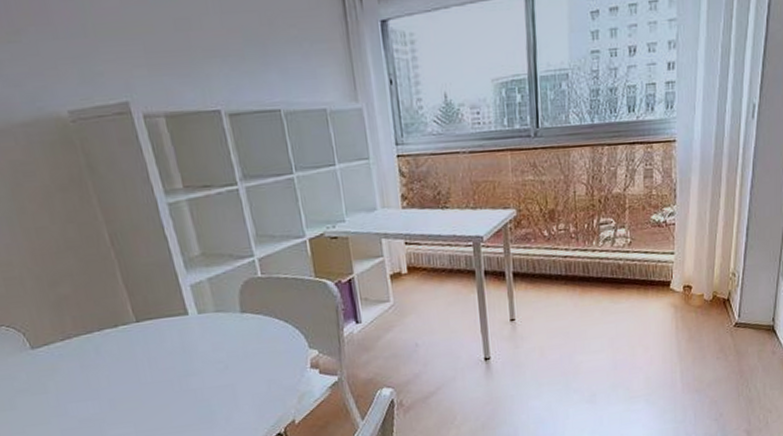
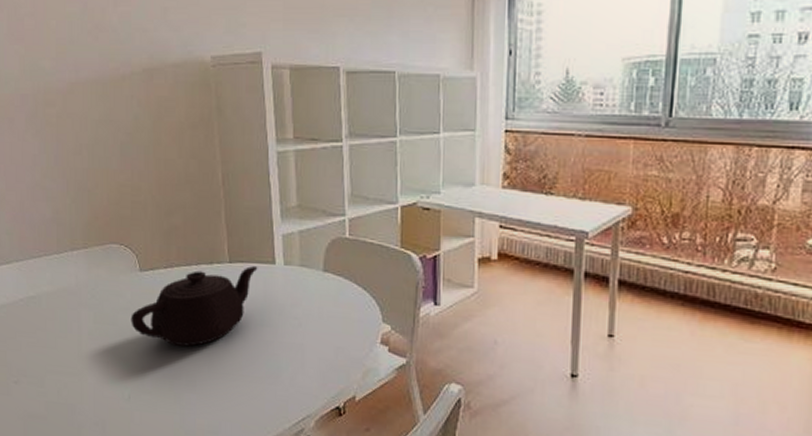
teapot: none [31,320,170,416] -> present [131,265,258,347]

